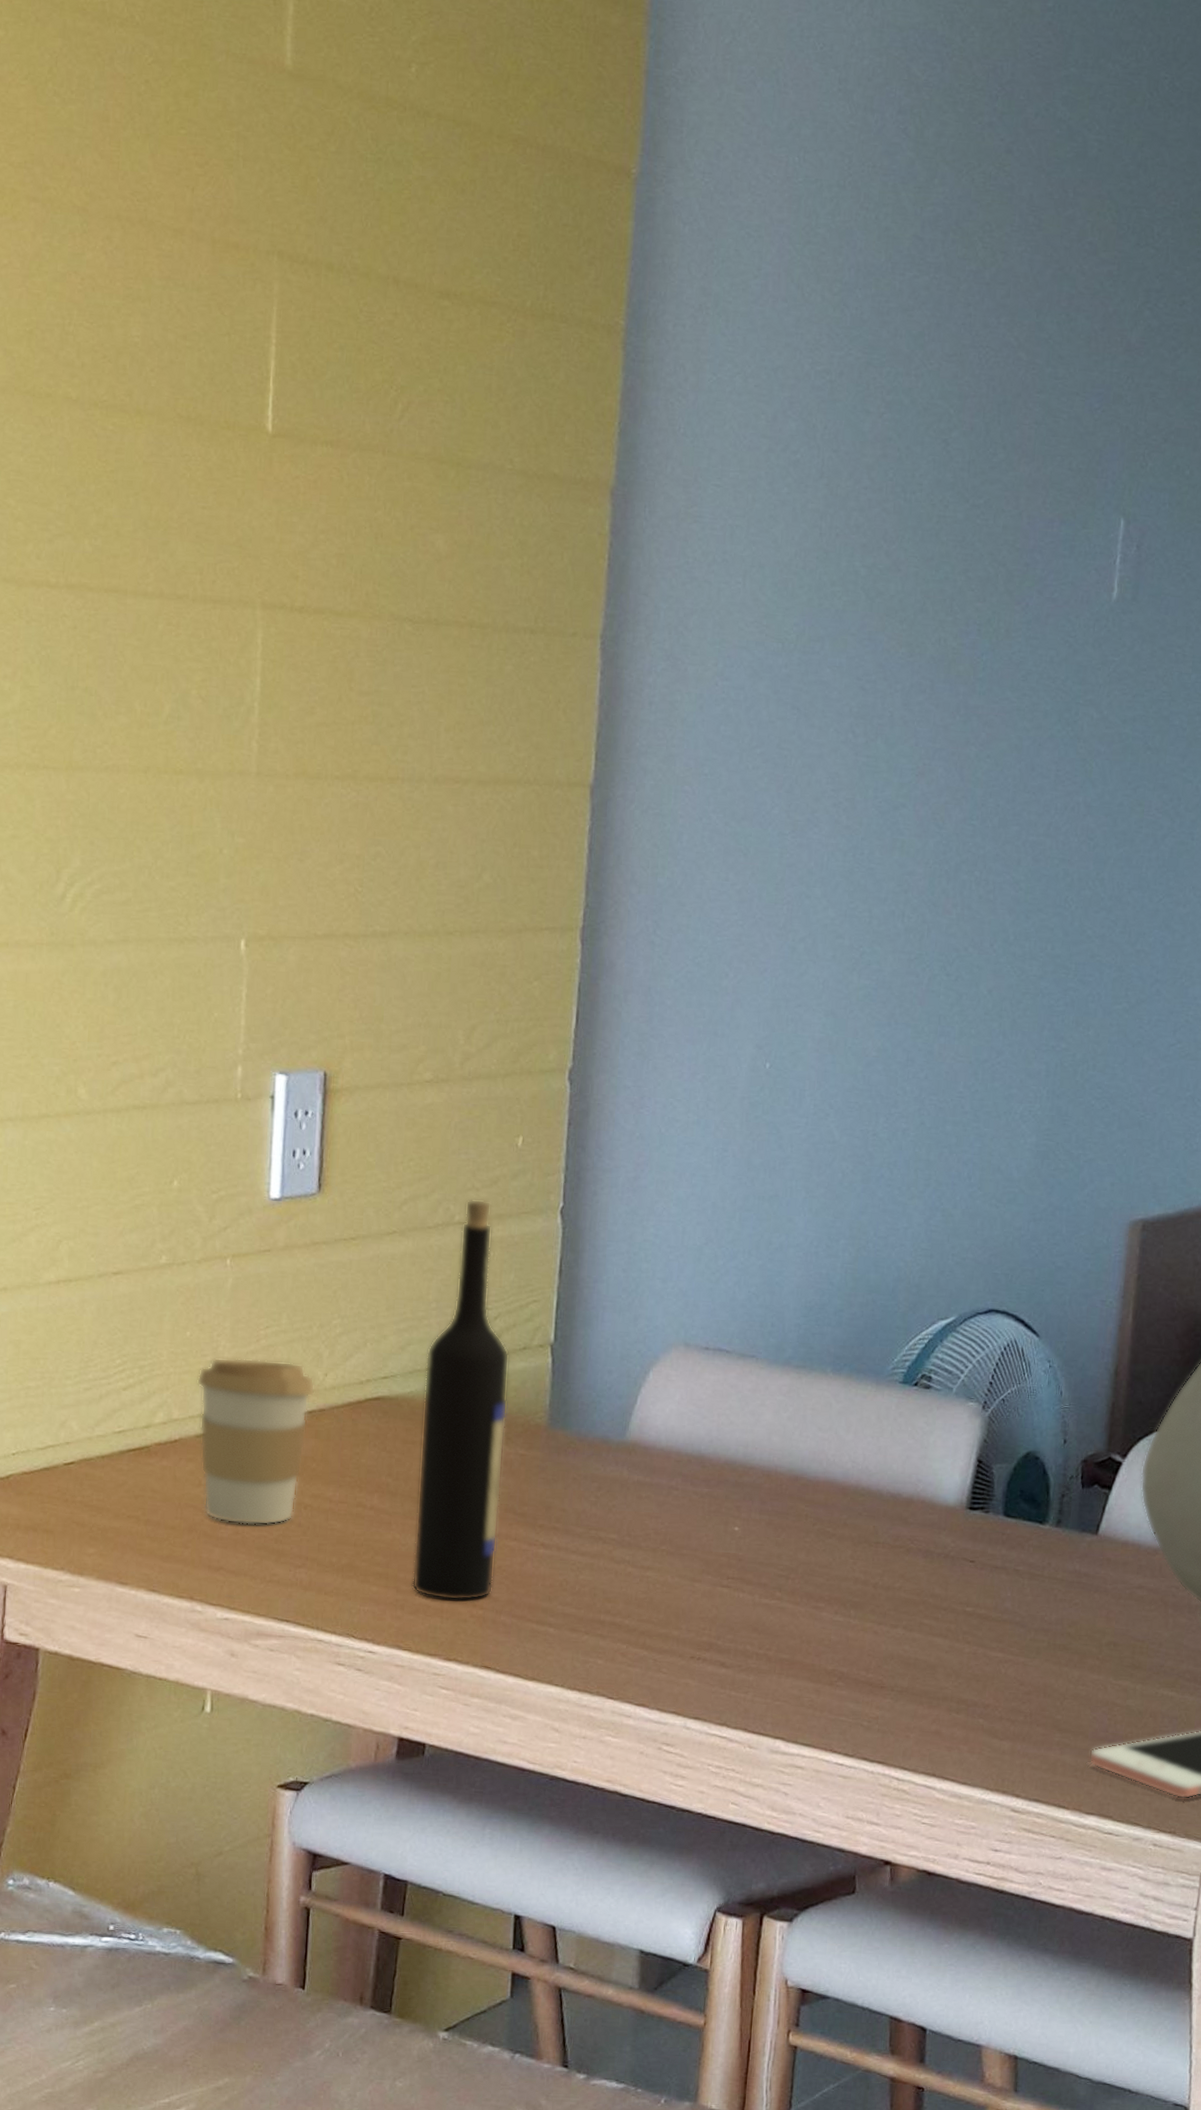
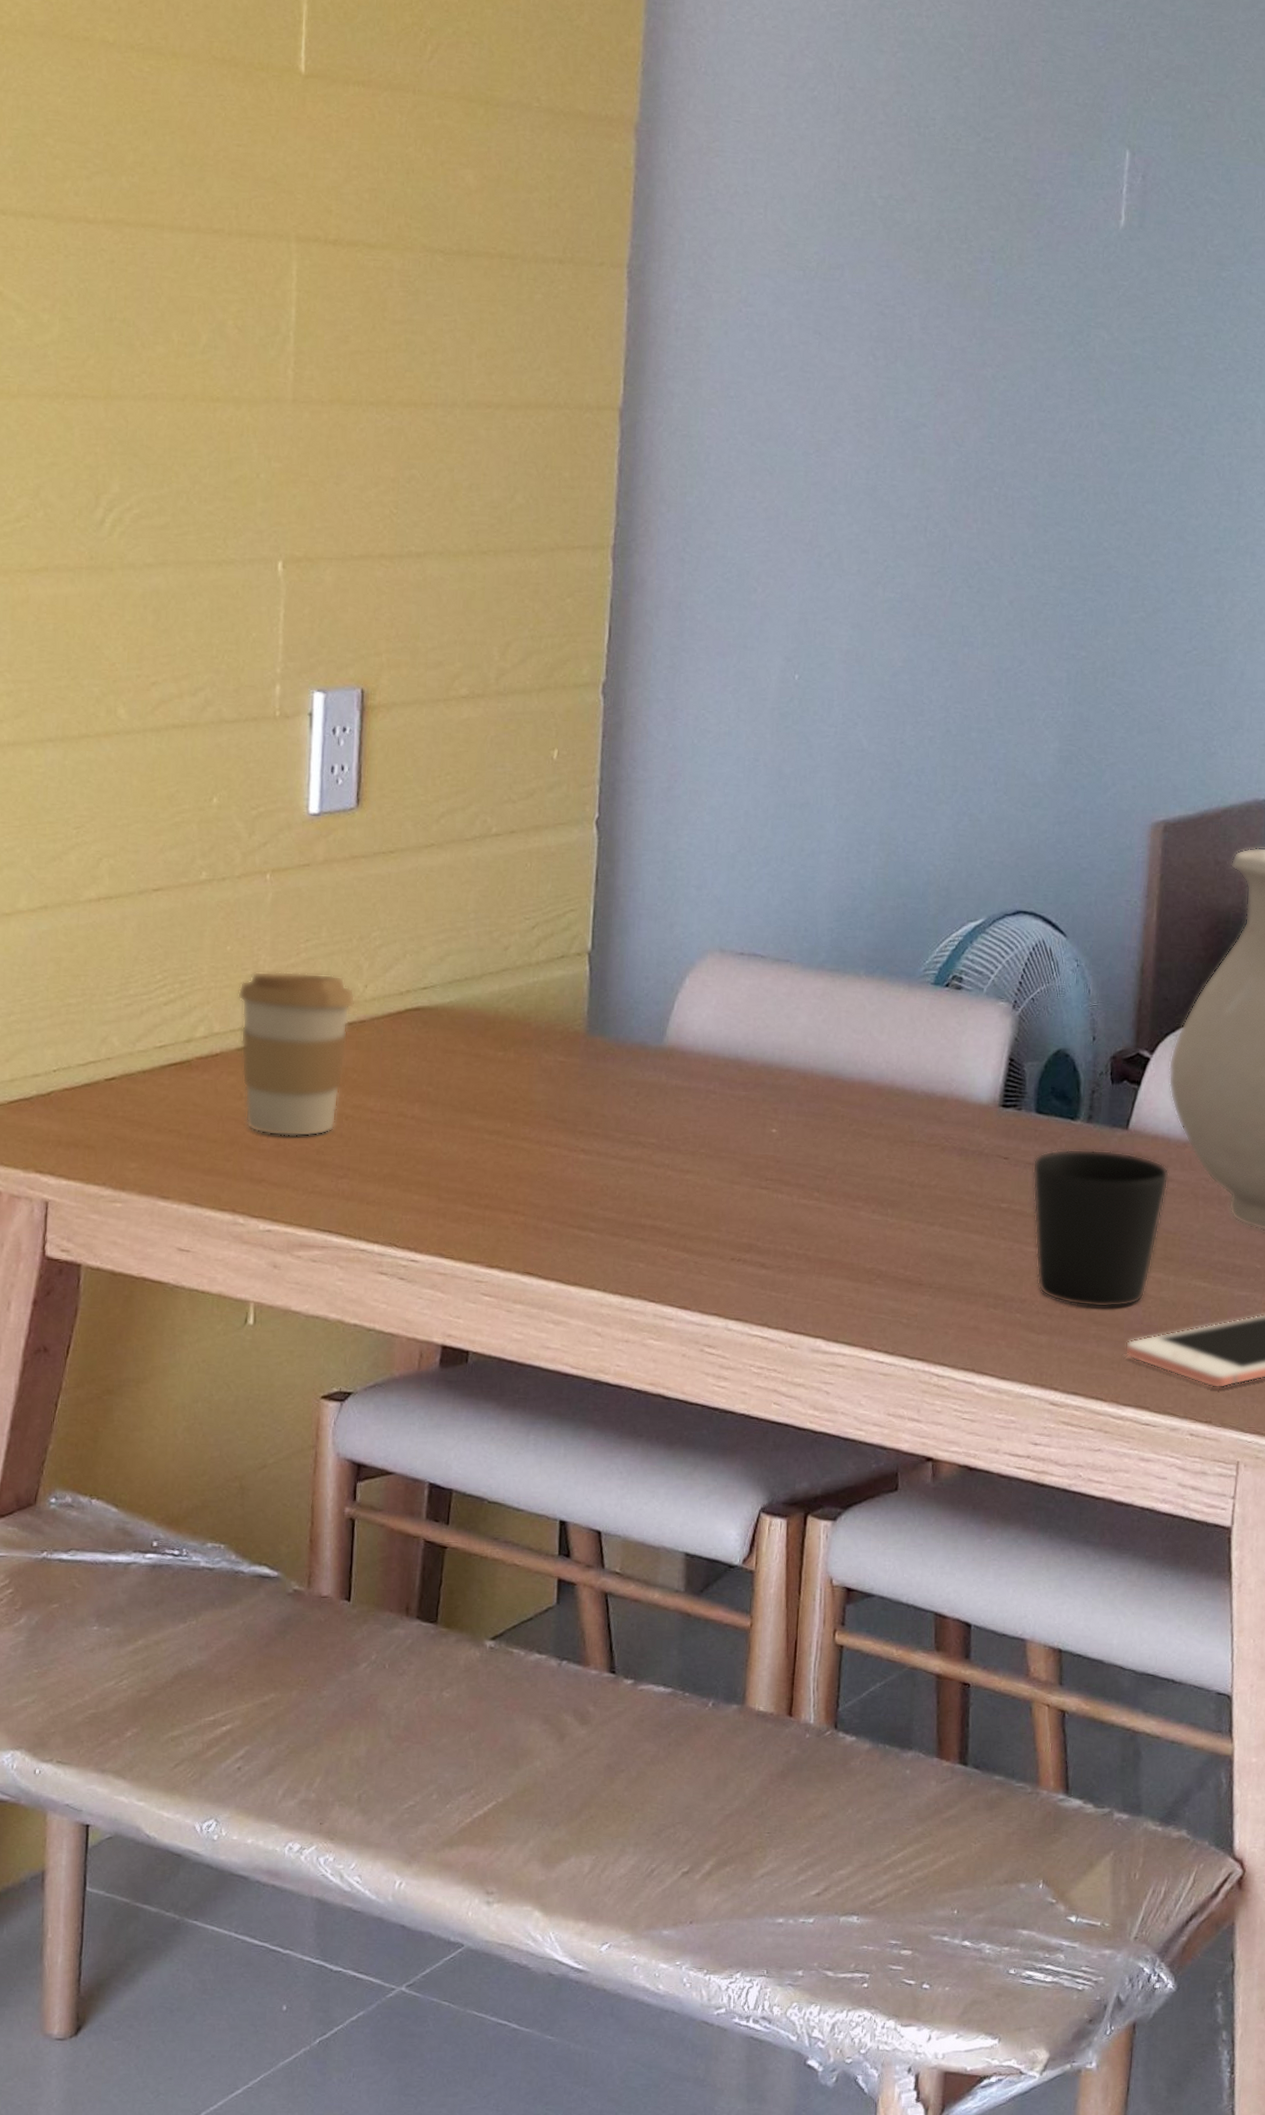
wine bottle: present [411,1199,510,1601] -> none [453,811,548,1208]
cup: none [998,1553,1139,1716] -> present [1032,1149,1170,1308]

